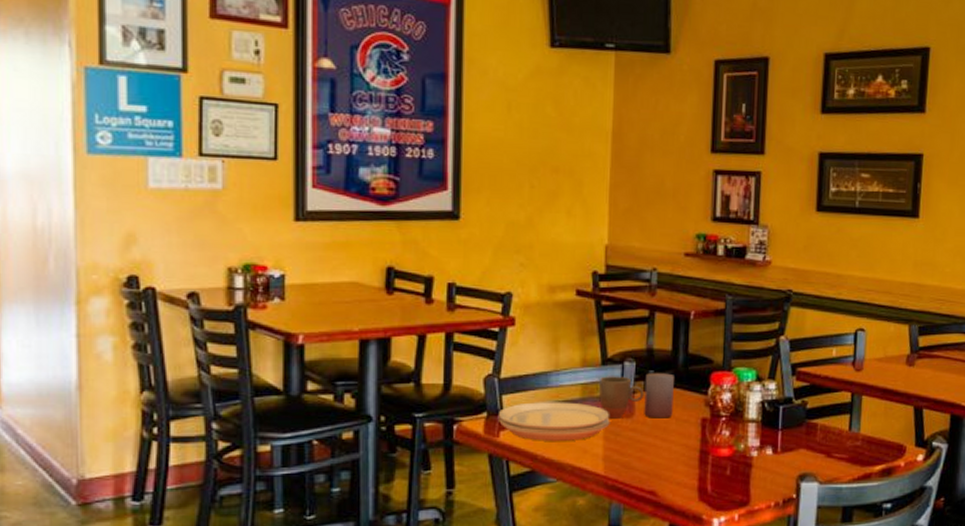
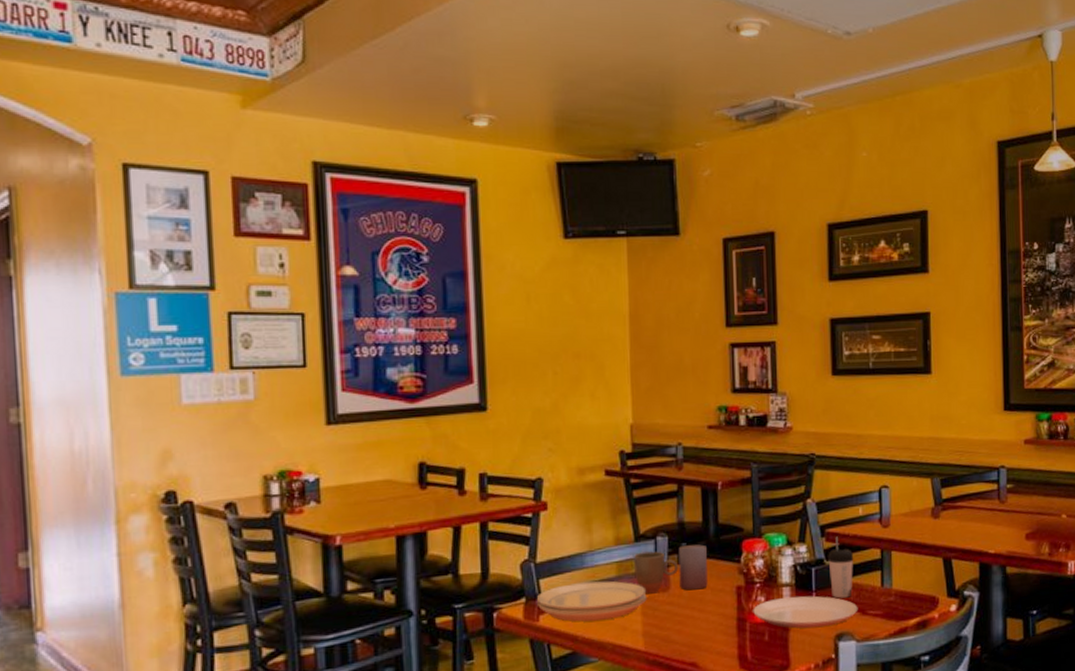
plate: none [716,433,824,467] -> present [753,595,858,629]
beverage cup: none [797,376,824,439] -> present [828,536,854,599]

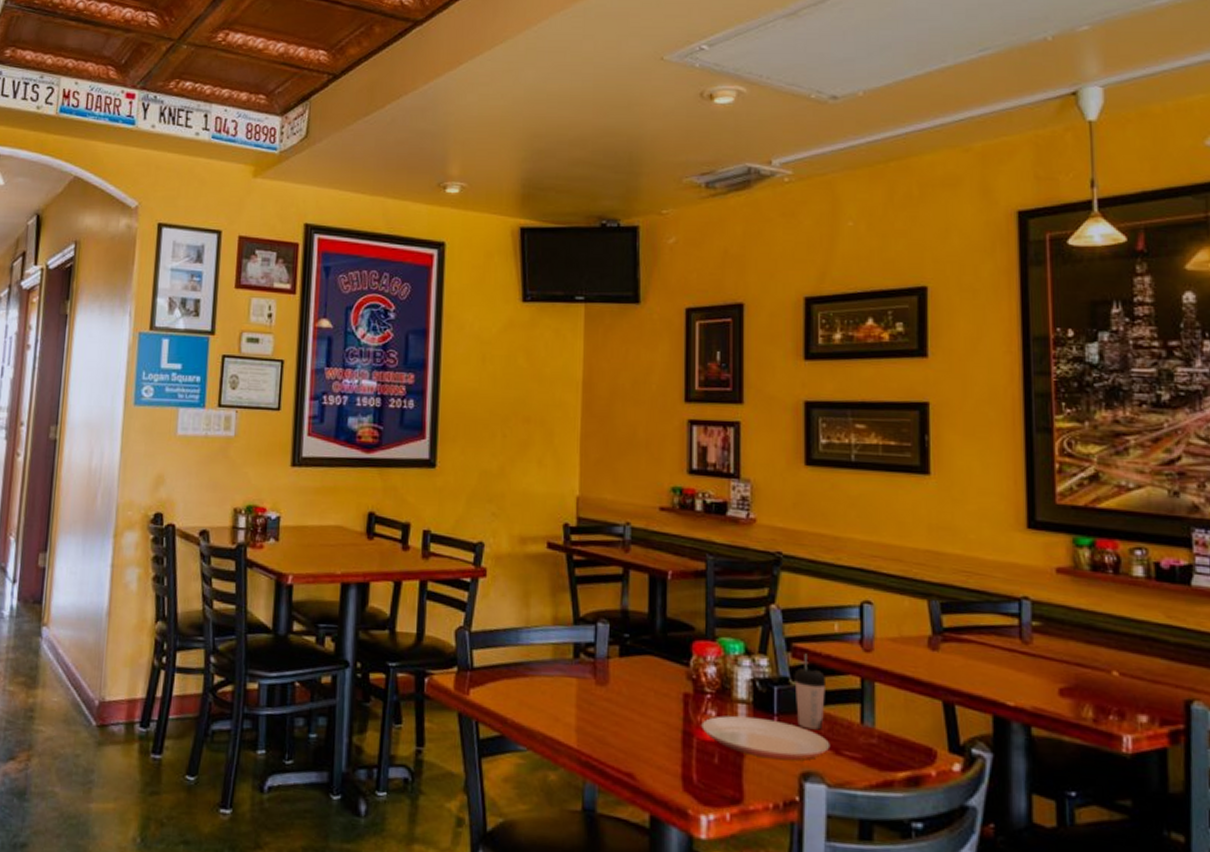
plate: present [537,581,647,622] -> none [469,659,583,707]
mug: present [634,551,679,594] -> none [571,637,620,686]
cup: present [678,544,708,591] -> none [619,637,652,690]

